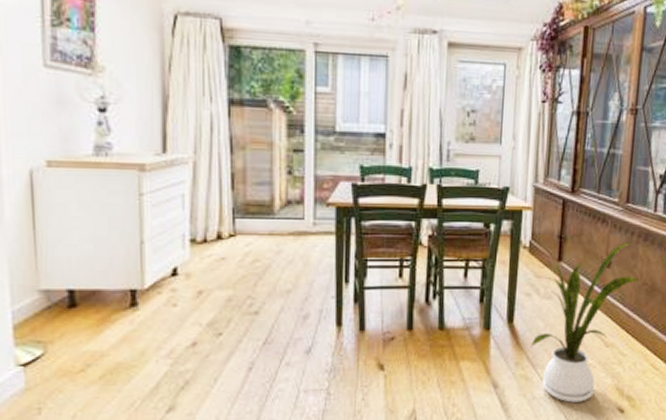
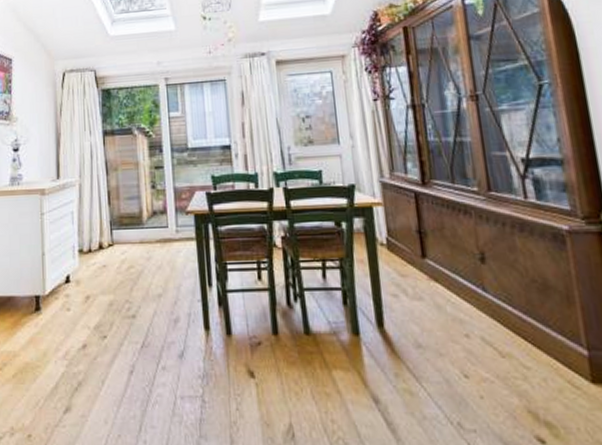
house plant: present [530,242,638,403] -> none [408,233,524,427]

